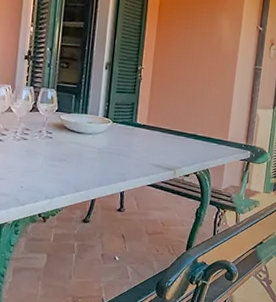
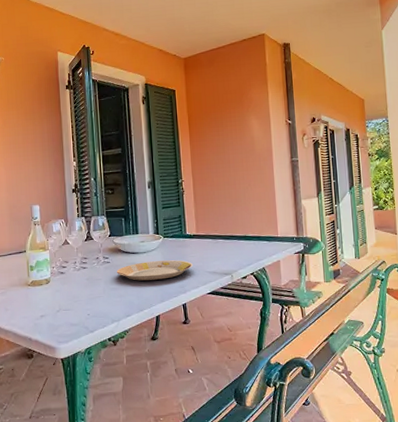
plate: none [57,143,137,164] -> present [116,260,192,281]

